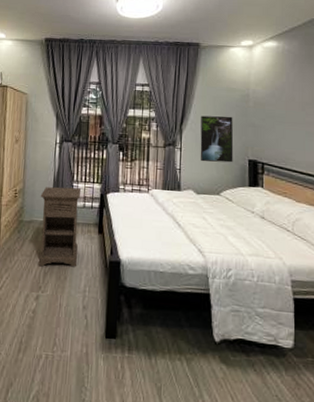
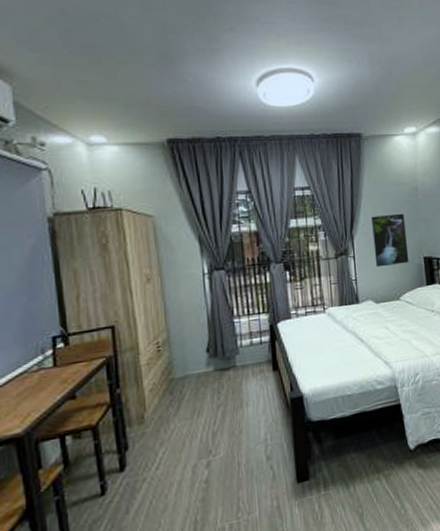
nightstand: present [38,187,81,267] -> none [193,323,253,428]

